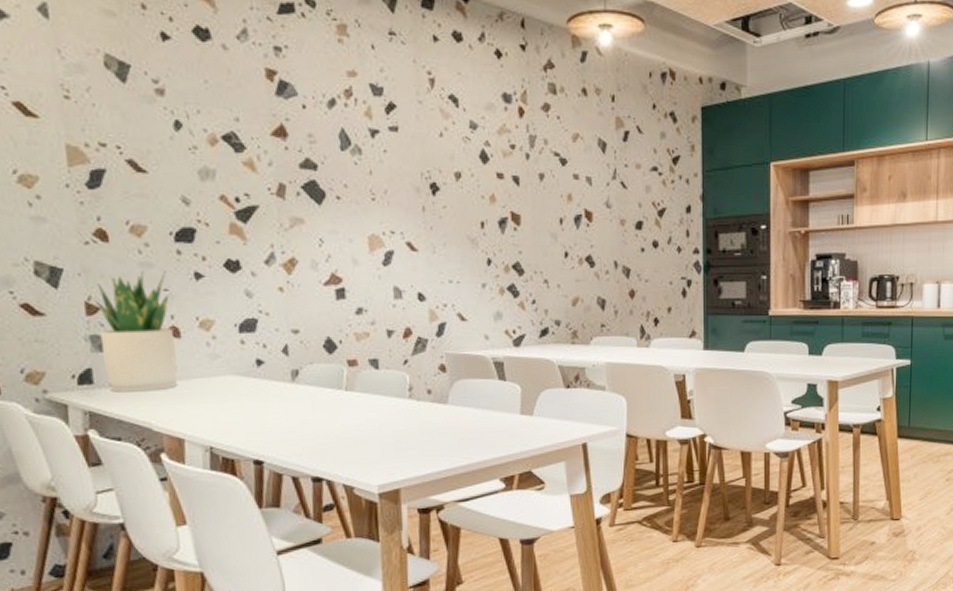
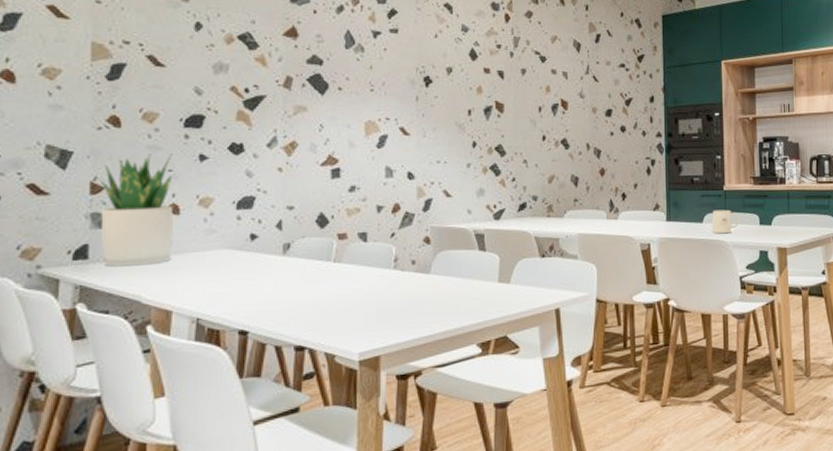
mug: none [755,337,785,365] -> present [712,209,739,234]

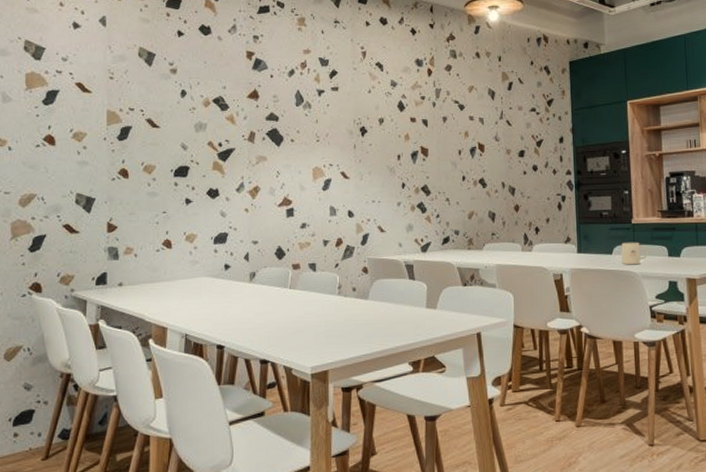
planter: present [100,153,173,267] -> none [115,198,167,291]

